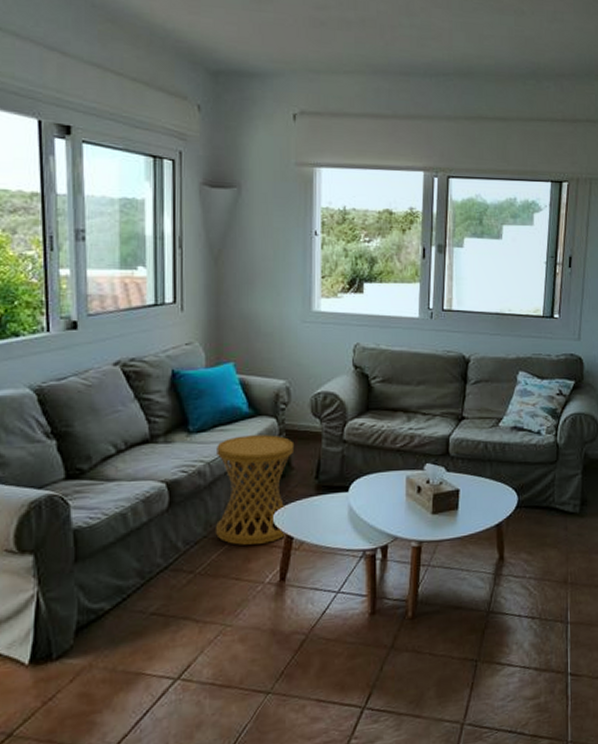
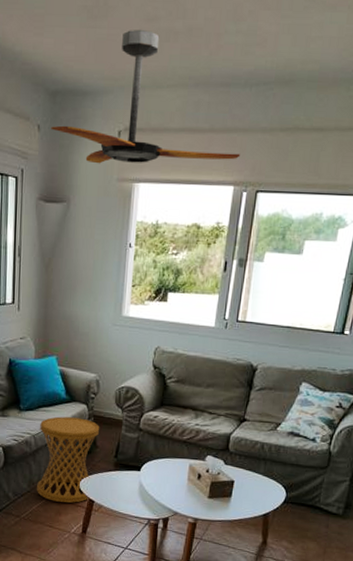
ceiling fan: none [214,16,427,148] -> present [51,30,241,164]

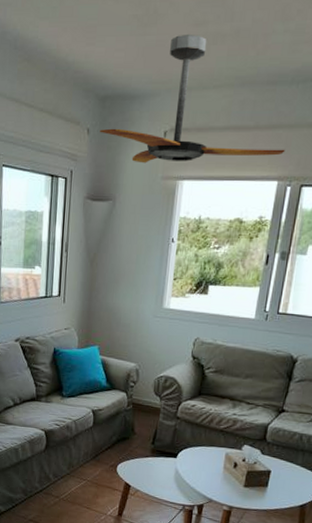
side table: present [37,416,100,504] -> none [76,403,138,487]

